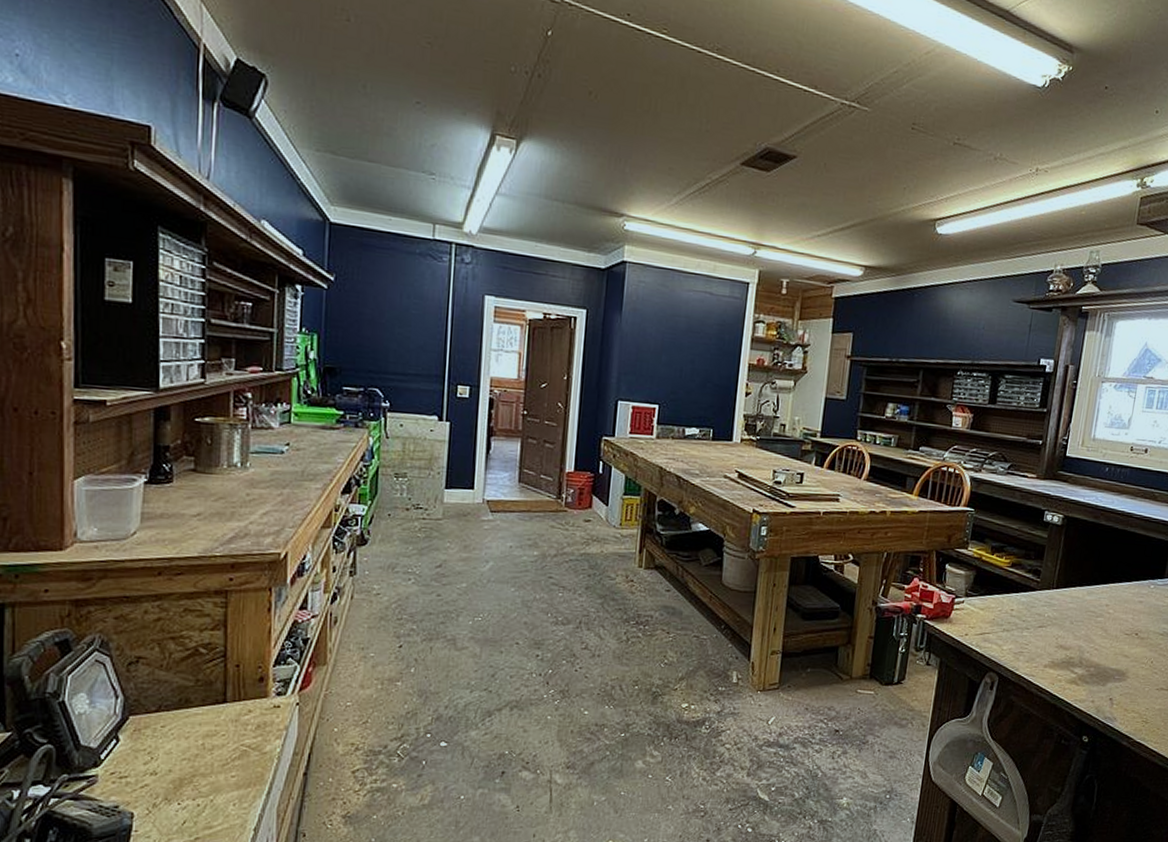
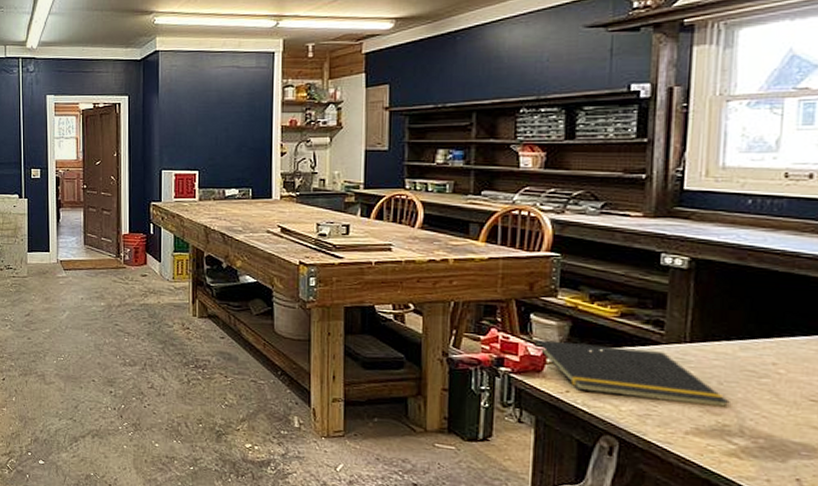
notepad: none [942,588,1076,643] -> present [530,339,730,407]

